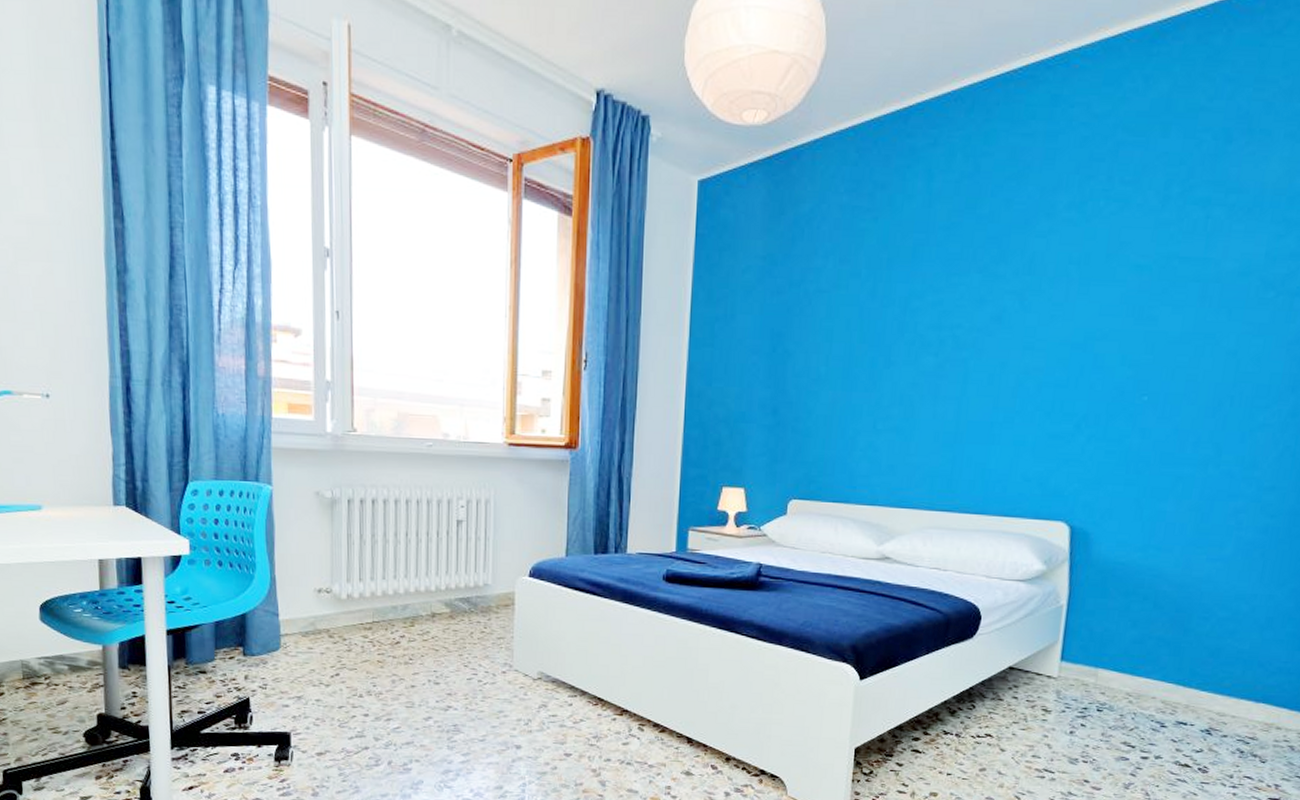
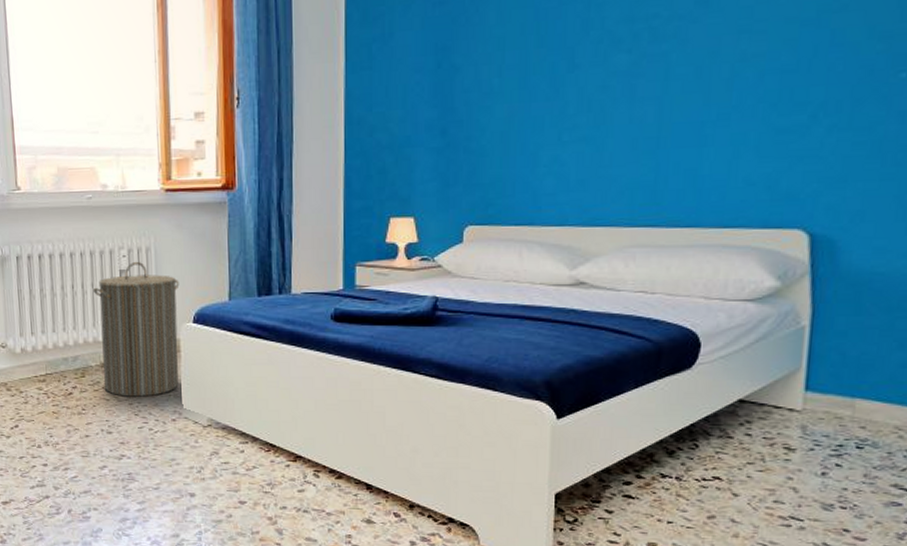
laundry hamper: none [429,512,517,649] -> present [93,261,180,397]

